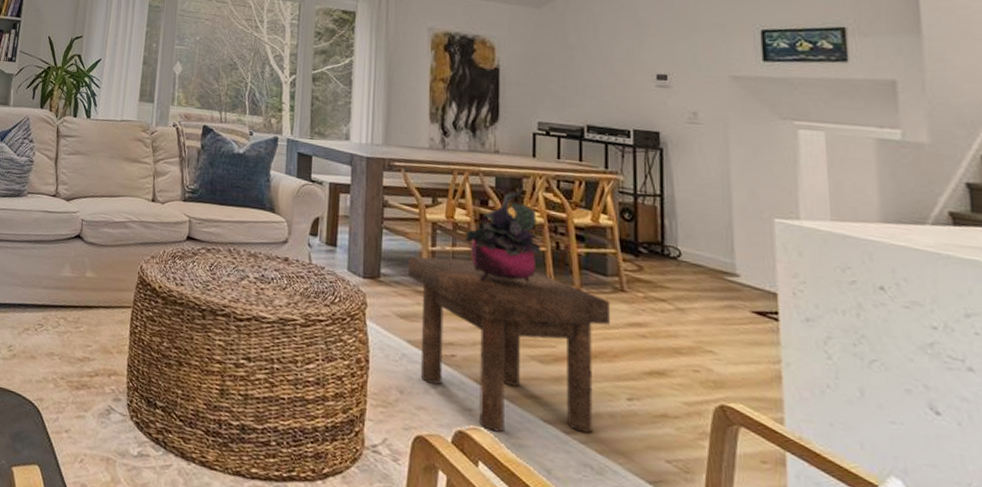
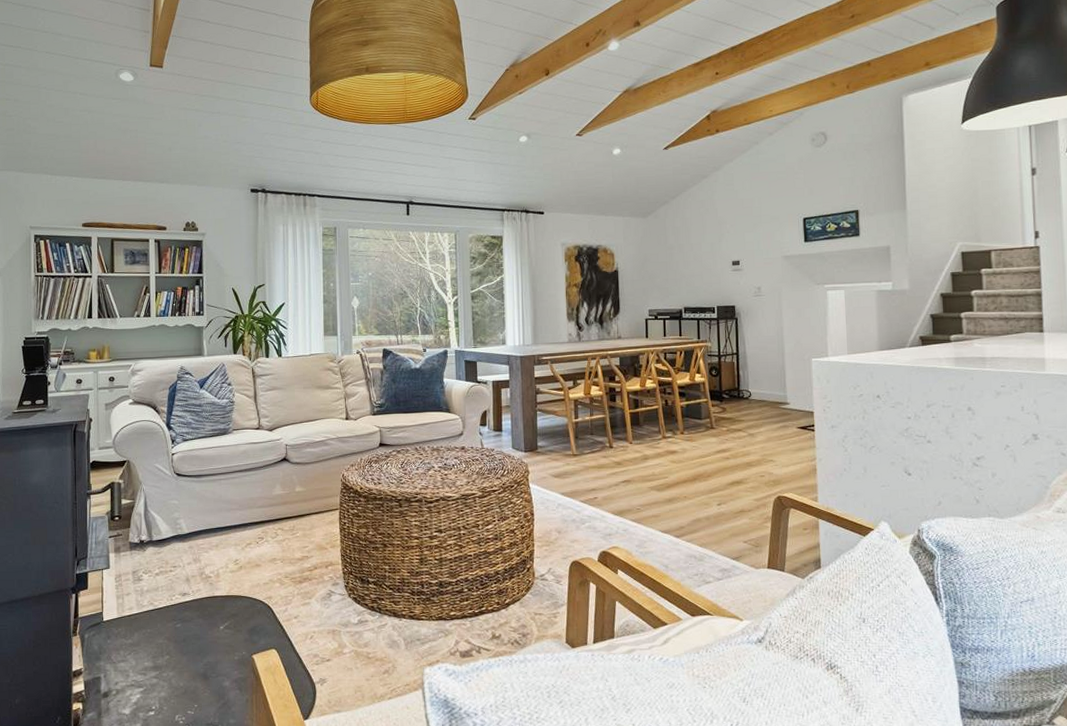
stool: present [408,256,611,434] -> none [558,424,705,547]
potted plant: present [464,191,543,283] -> none [598,366,656,439]

